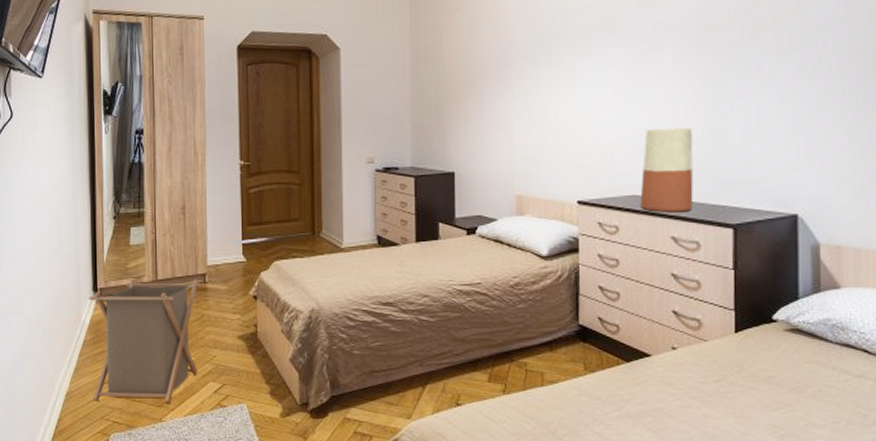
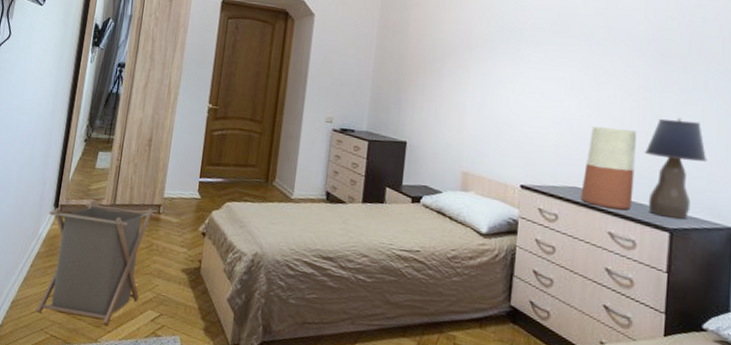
table lamp: none [702,107,767,214] -> present [645,117,708,220]

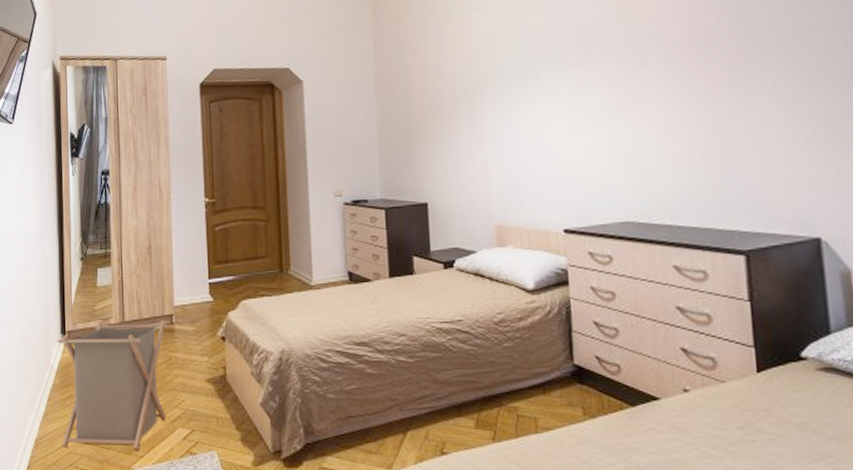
vase: present [580,126,637,211] -> none [634,147,697,240]
table lamp: present [645,117,708,220] -> none [702,123,777,240]

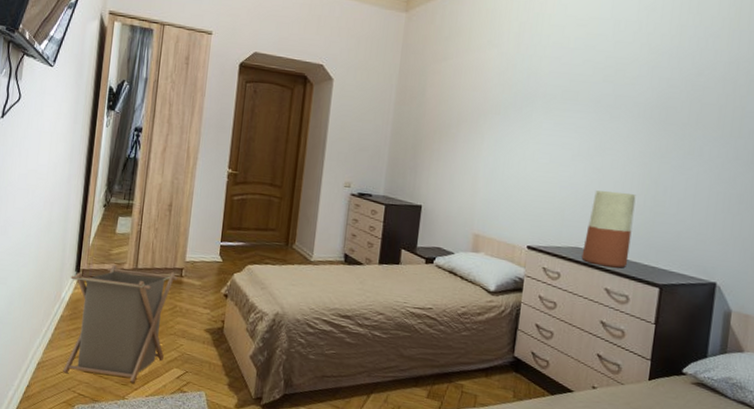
vase: none [634,147,697,240] -> present [581,190,636,269]

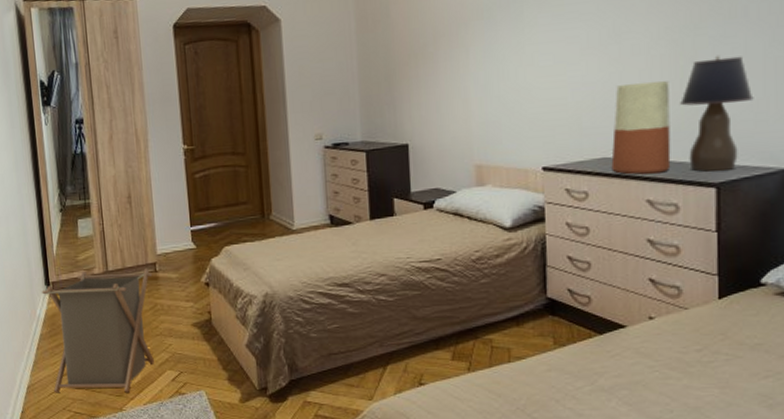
table lamp: none [642,181,698,276] -> present [680,55,754,172]

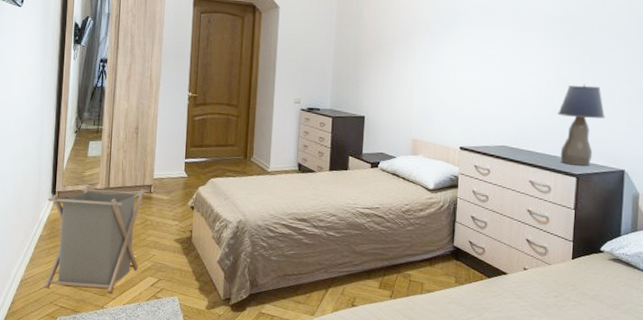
vase: present [611,80,671,175] -> none [508,94,552,162]

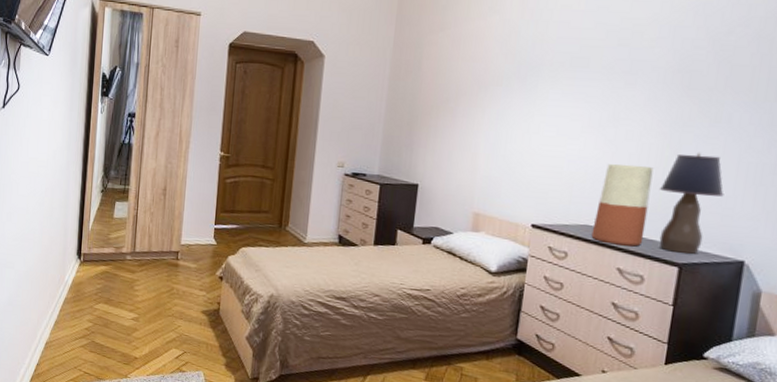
laundry basket: present [44,185,148,293] -> none [68,248,174,363]
vase: none [508,94,552,162] -> present [591,163,654,247]

